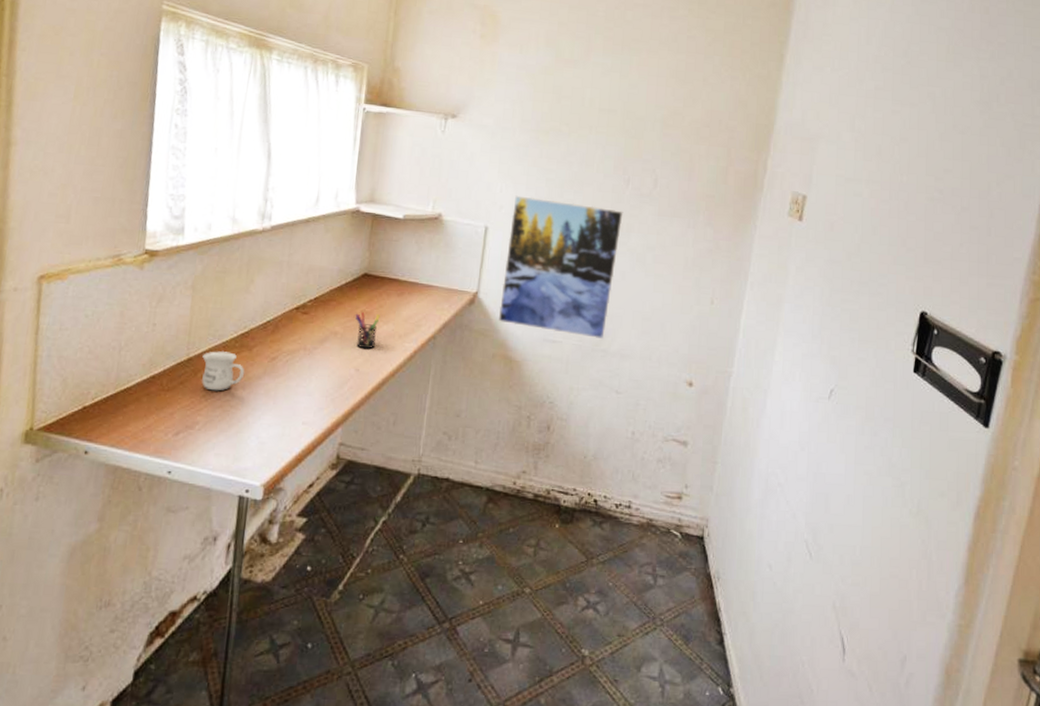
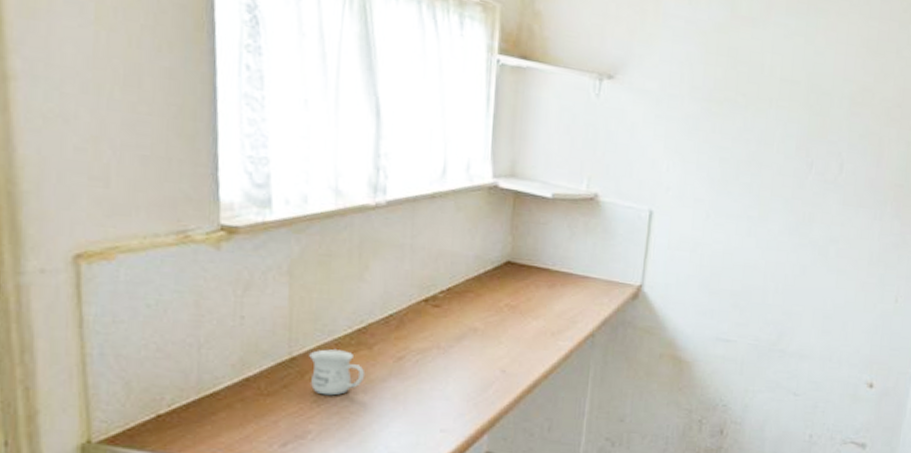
pen holder: present [355,312,380,349] -> none [498,306,528,348]
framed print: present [498,195,623,339] -> none [665,176,806,338]

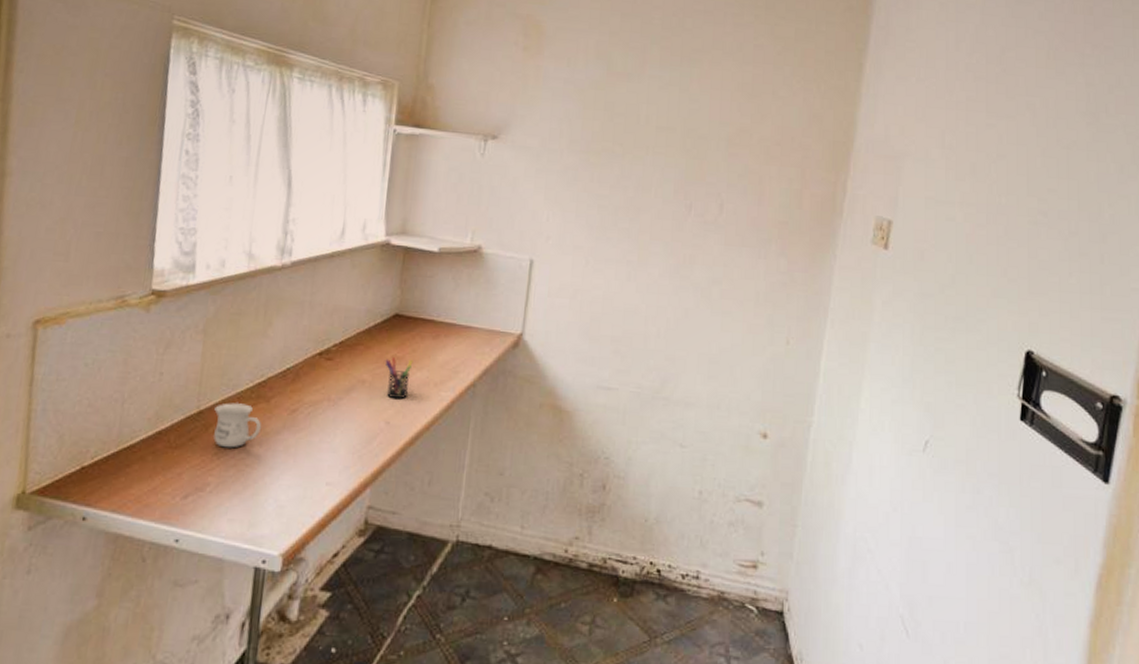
pen holder: none [498,306,528,348] -> present [385,358,413,399]

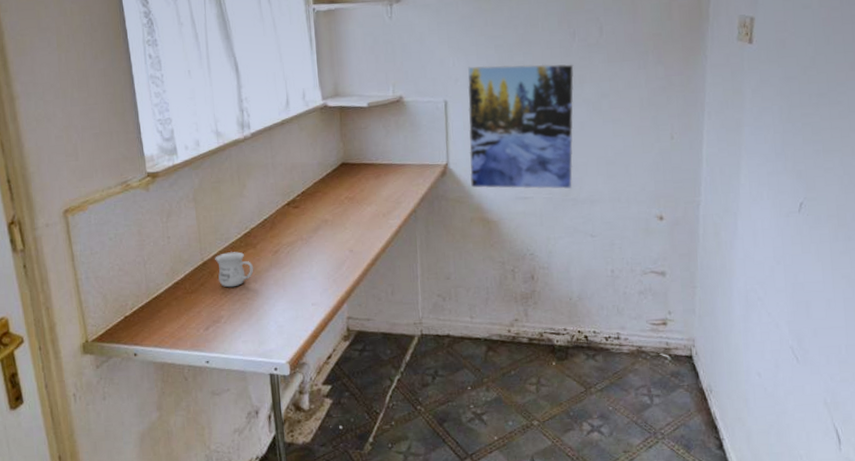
pen holder: present [385,358,413,399] -> none [340,198,364,231]
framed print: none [545,224,686,385] -> present [467,64,574,190]

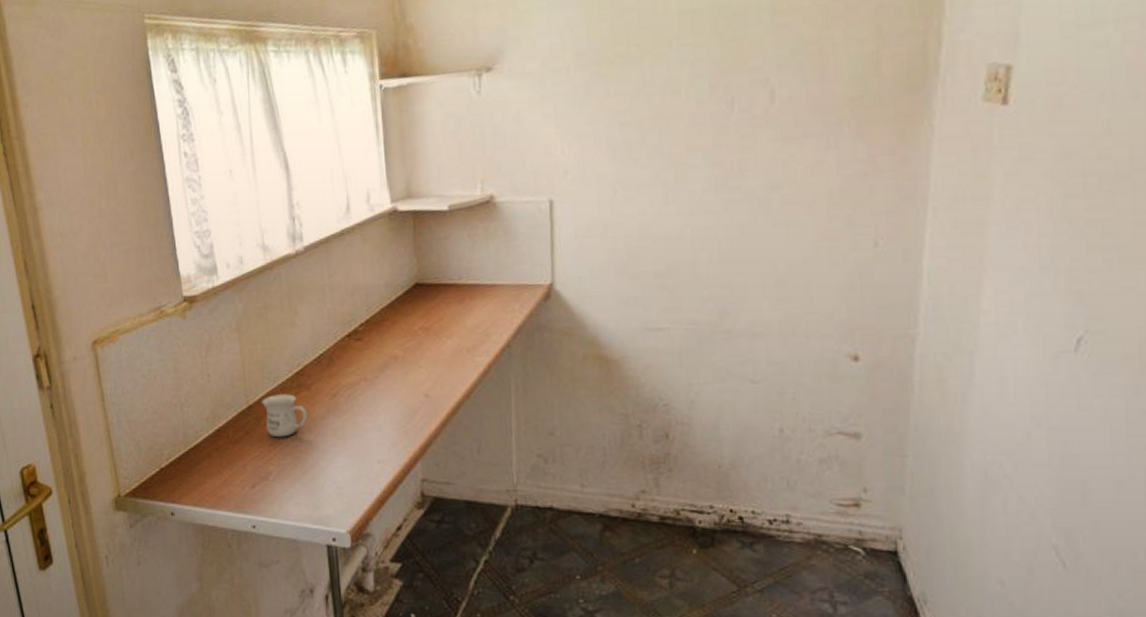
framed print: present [467,64,574,190] -> none [580,144,731,318]

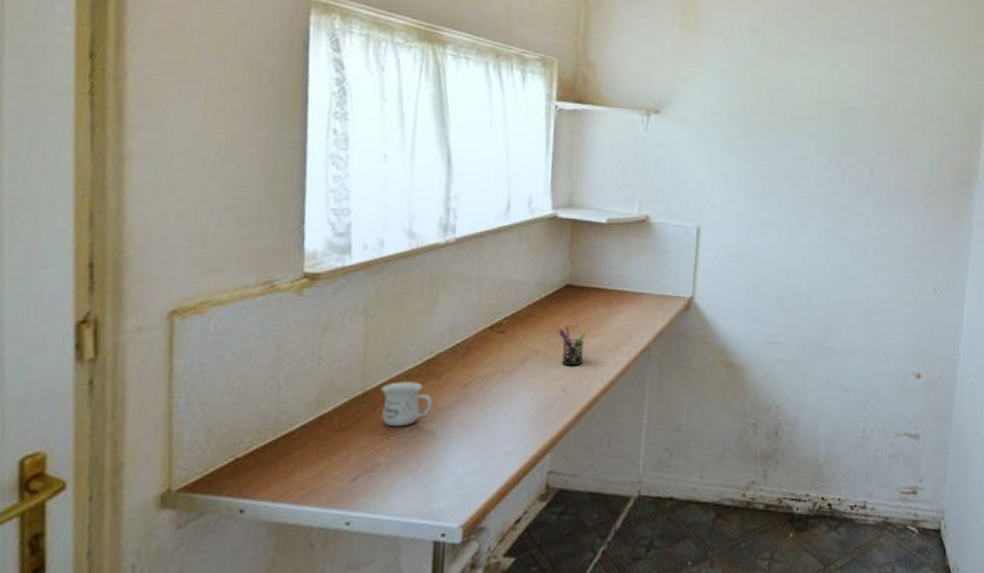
pen holder: none [413,329,443,371] -> present [558,327,587,367]

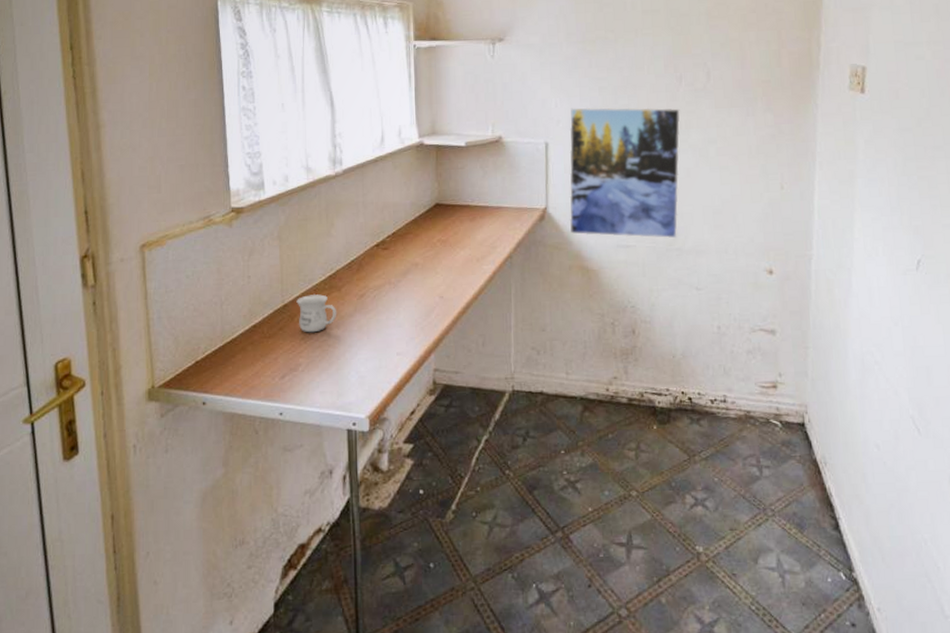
pen holder: present [558,327,587,367] -> none [432,241,456,276]
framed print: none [716,193,841,336] -> present [569,107,680,238]

